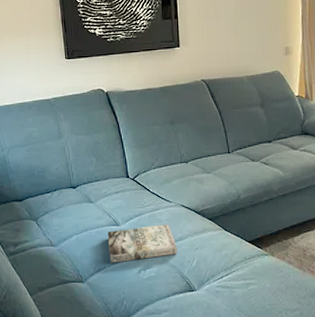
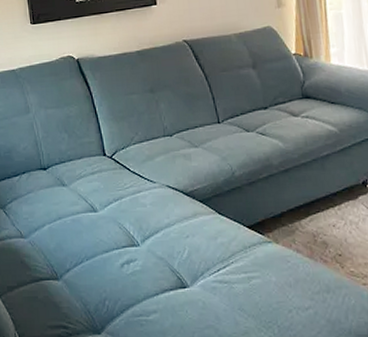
book: present [107,224,177,263] -> none [83,208,165,256]

